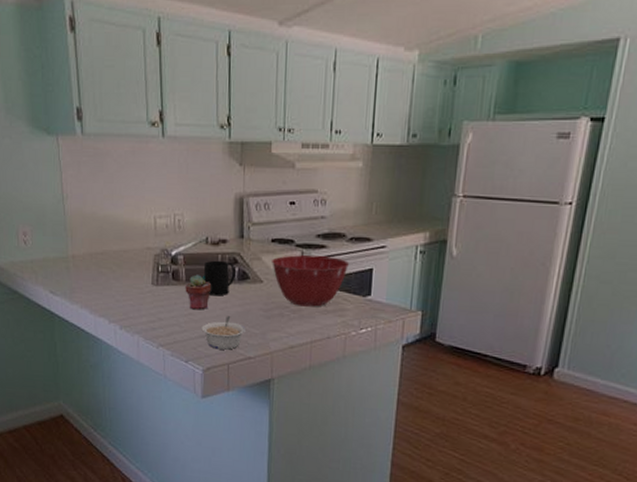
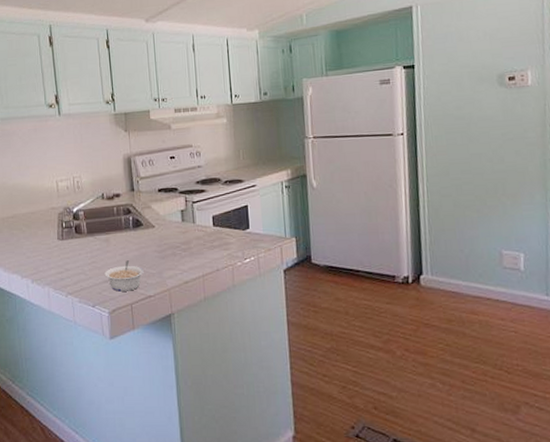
potted succulent: present [185,274,212,310] -> none [87,226,111,258]
mug: present [203,260,236,296] -> none [102,212,130,244]
mixing bowl: present [272,255,350,307] -> none [160,199,228,245]

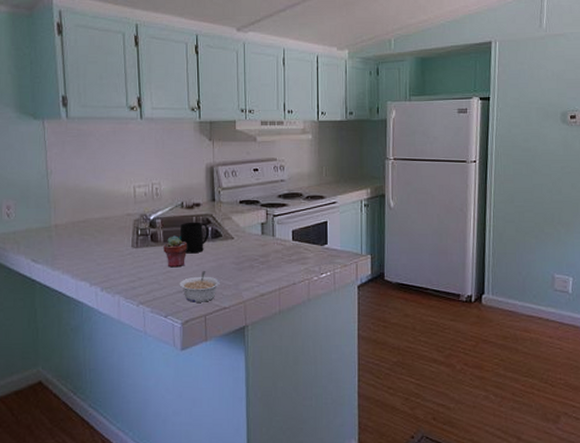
potted succulent: none [87,226,111,258] -> present [163,235,188,268]
mug: none [102,212,130,244] -> present [179,222,209,254]

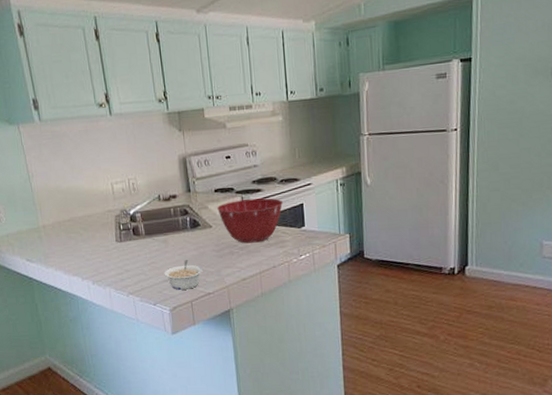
potted succulent: present [163,235,188,268] -> none [145,228,169,259]
mug: present [179,222,209,254] -> none [159,213,188,245]
mixing bowl: none [241,213,308,258] -> present [217,198,284,244]

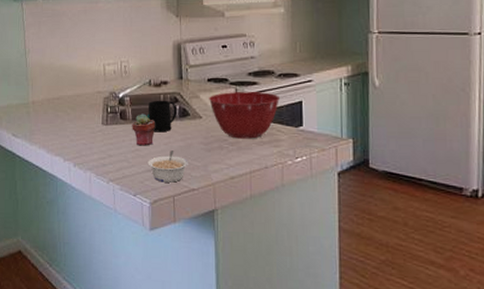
potted succulent: none [145,228,169,259] -> present [132,113,156,146]
mug: none [159,213,188,245] -> present [147,100,177,133]

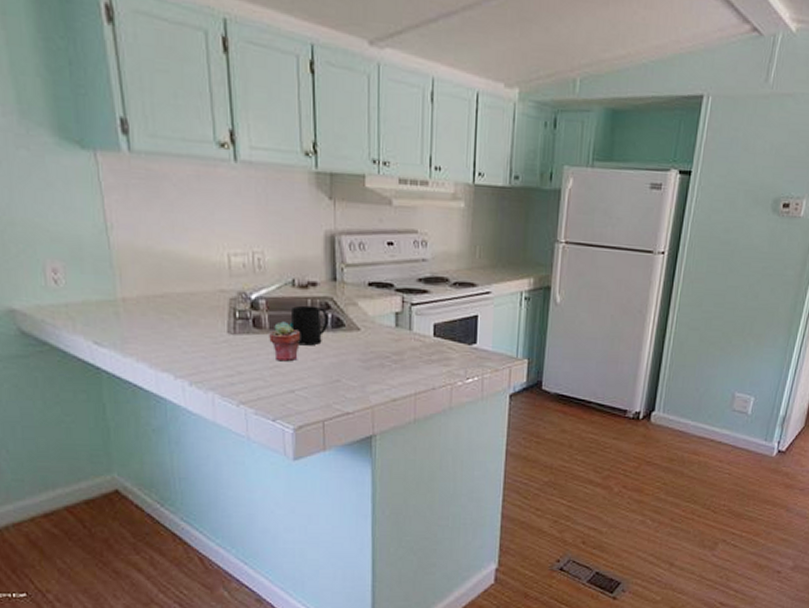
legume: present [147,150,188,183] -> none [290,368,342,406]
mixing bowl: present [209,92,281,139] -> none [369,300,454,357]

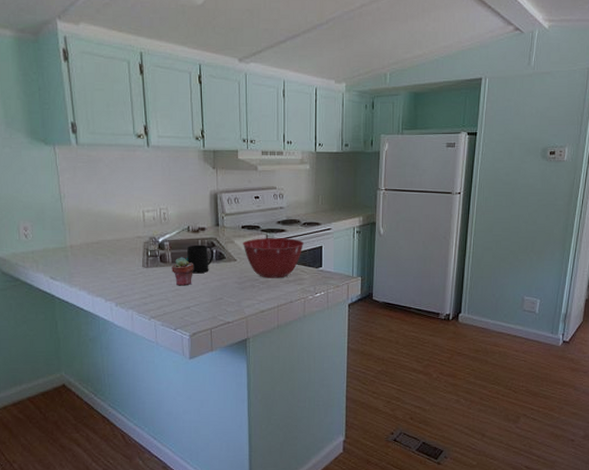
mixing bowl: none [369,300,454,357] -> present [243,238,305,278]

